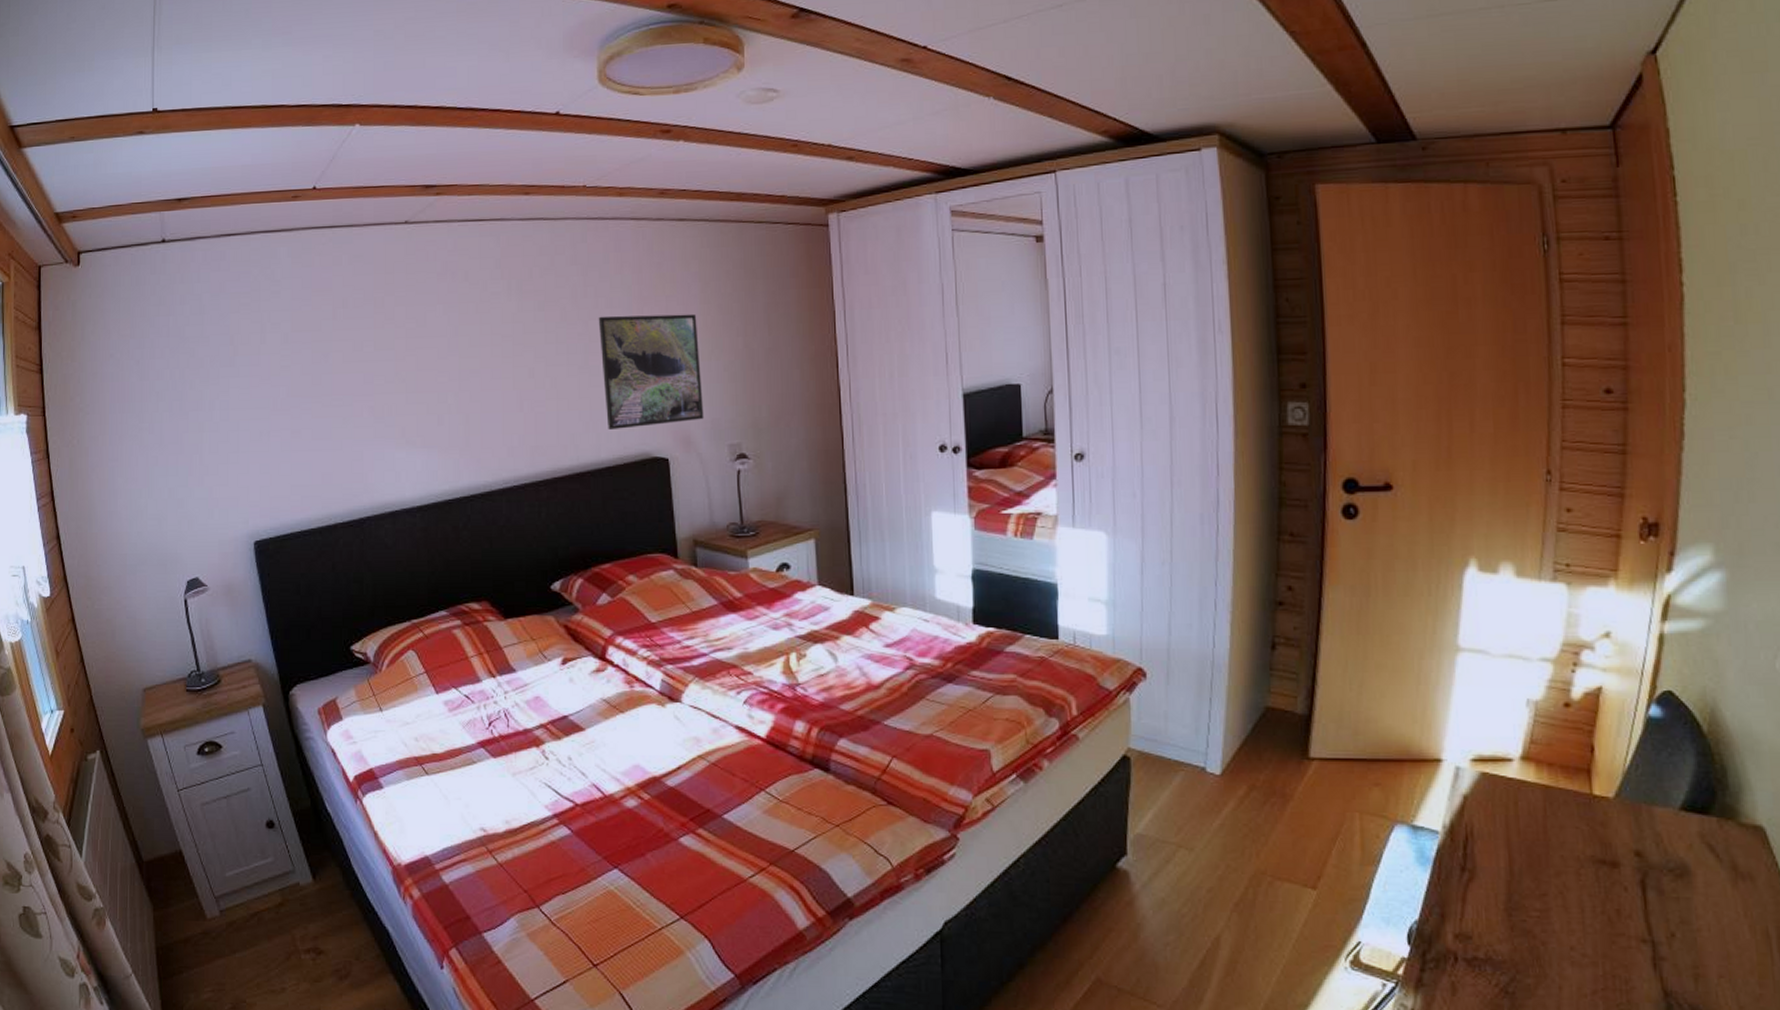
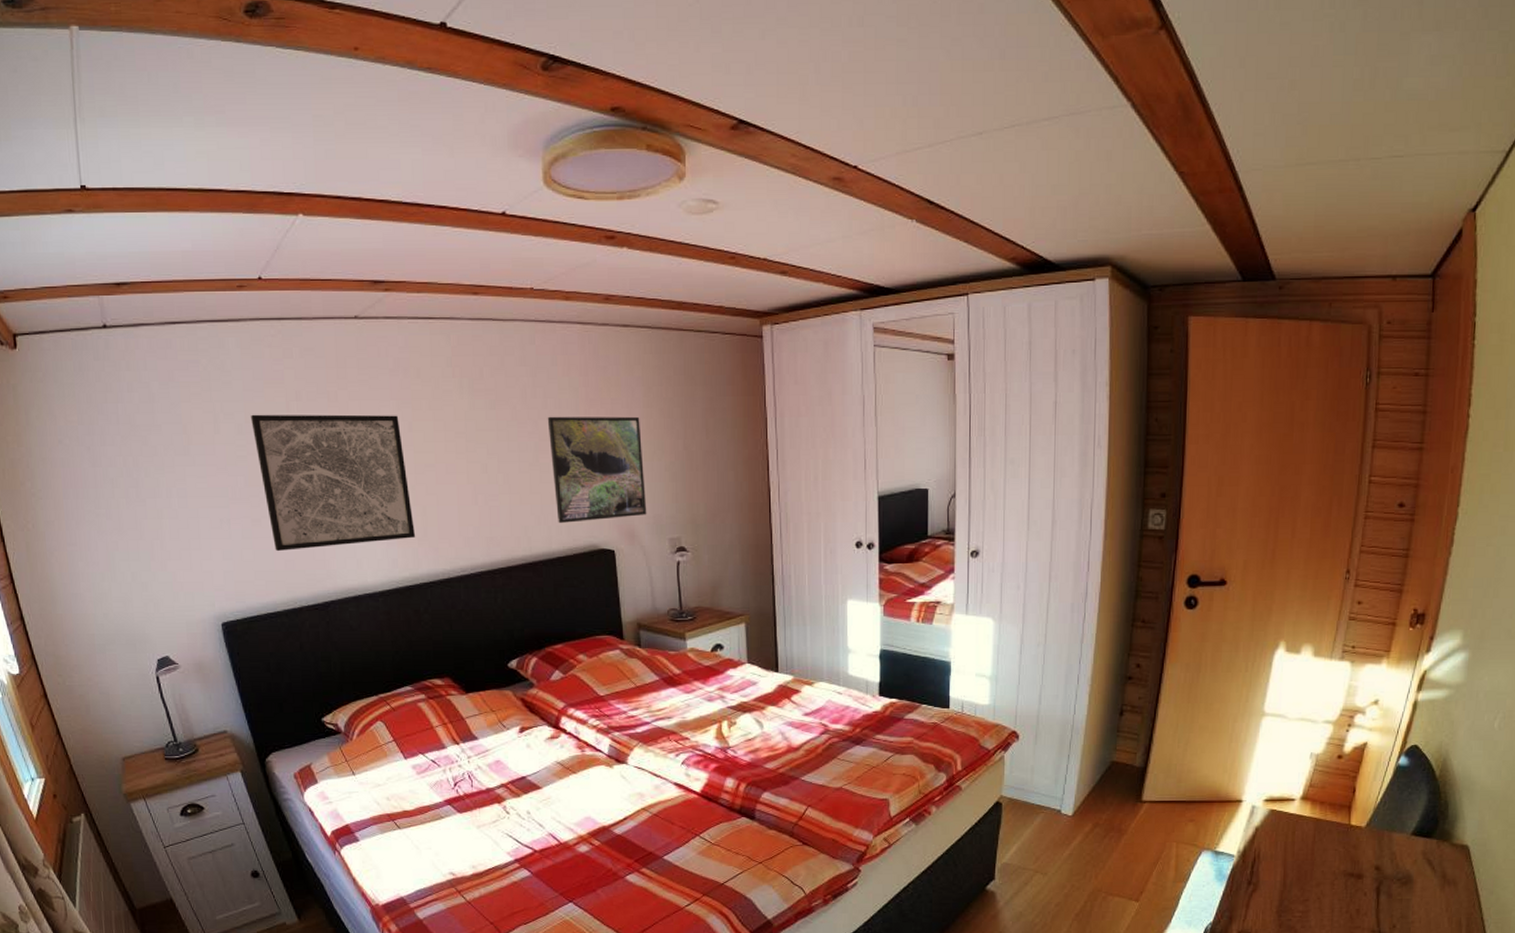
wall art: none [297,320,456,465] -> present [251,414,415,552]

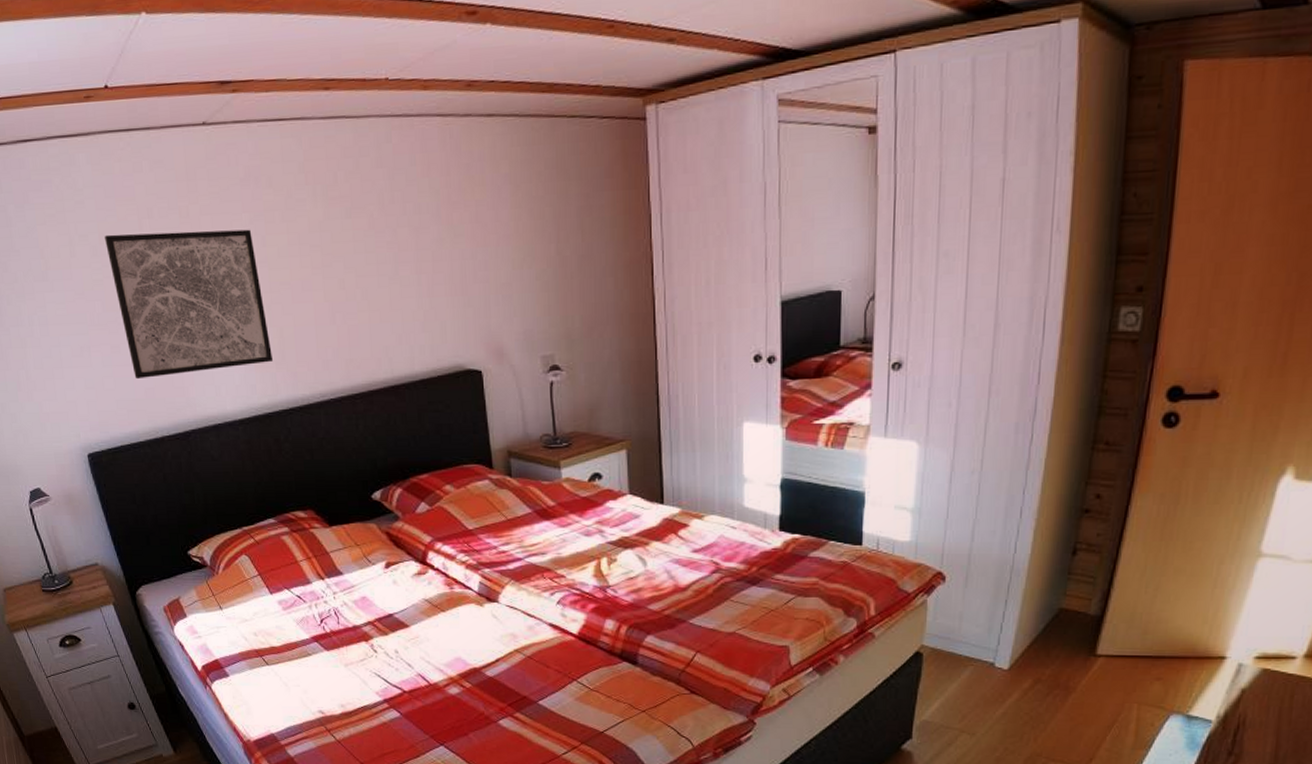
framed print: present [547,416,647,523] -> none [406,219,517,342]

